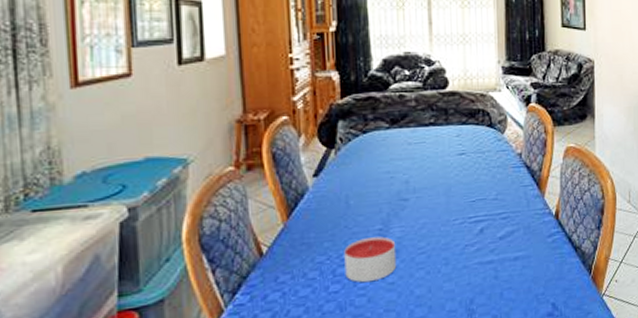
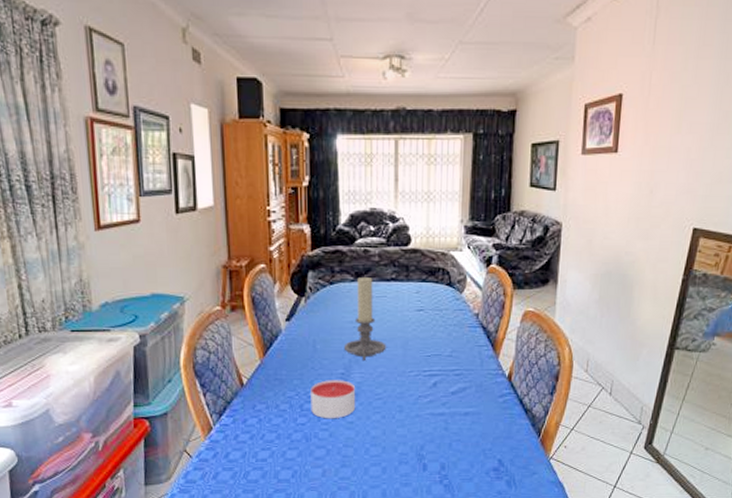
candle holder: none [380,122,428,212] -> present [343,276,386,360]

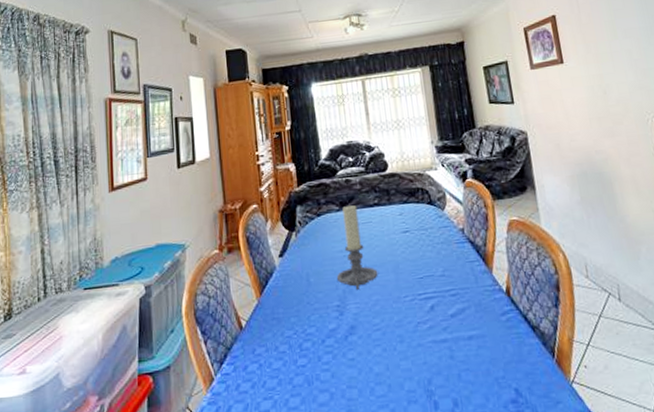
candle: present [311,380,356,419] -> none [308,313,355,358]

